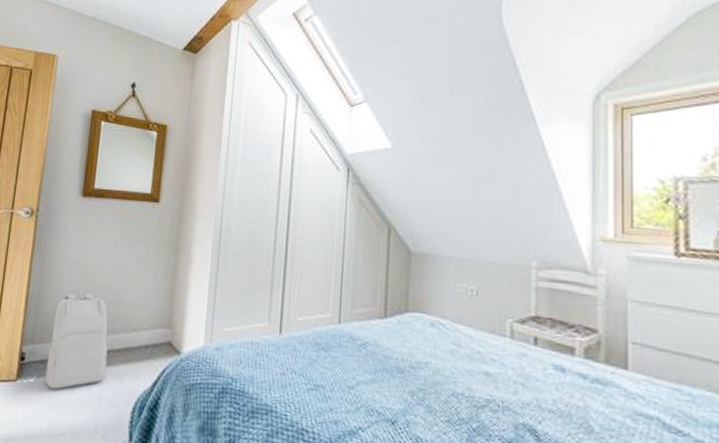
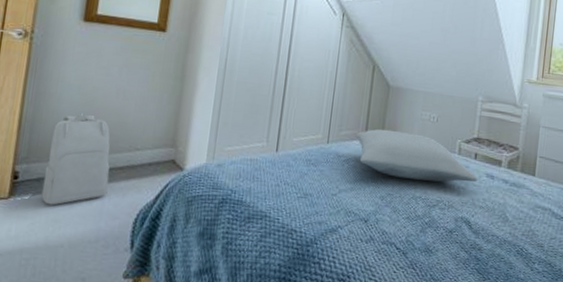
pillow: none [372,305,542,377] -> present [355,128,478,183]

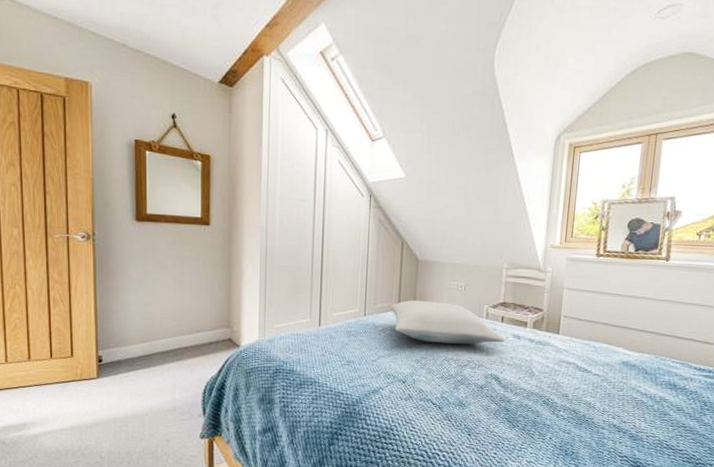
backpack: present [41,113,111,205] -> none [123,303,178,382]

